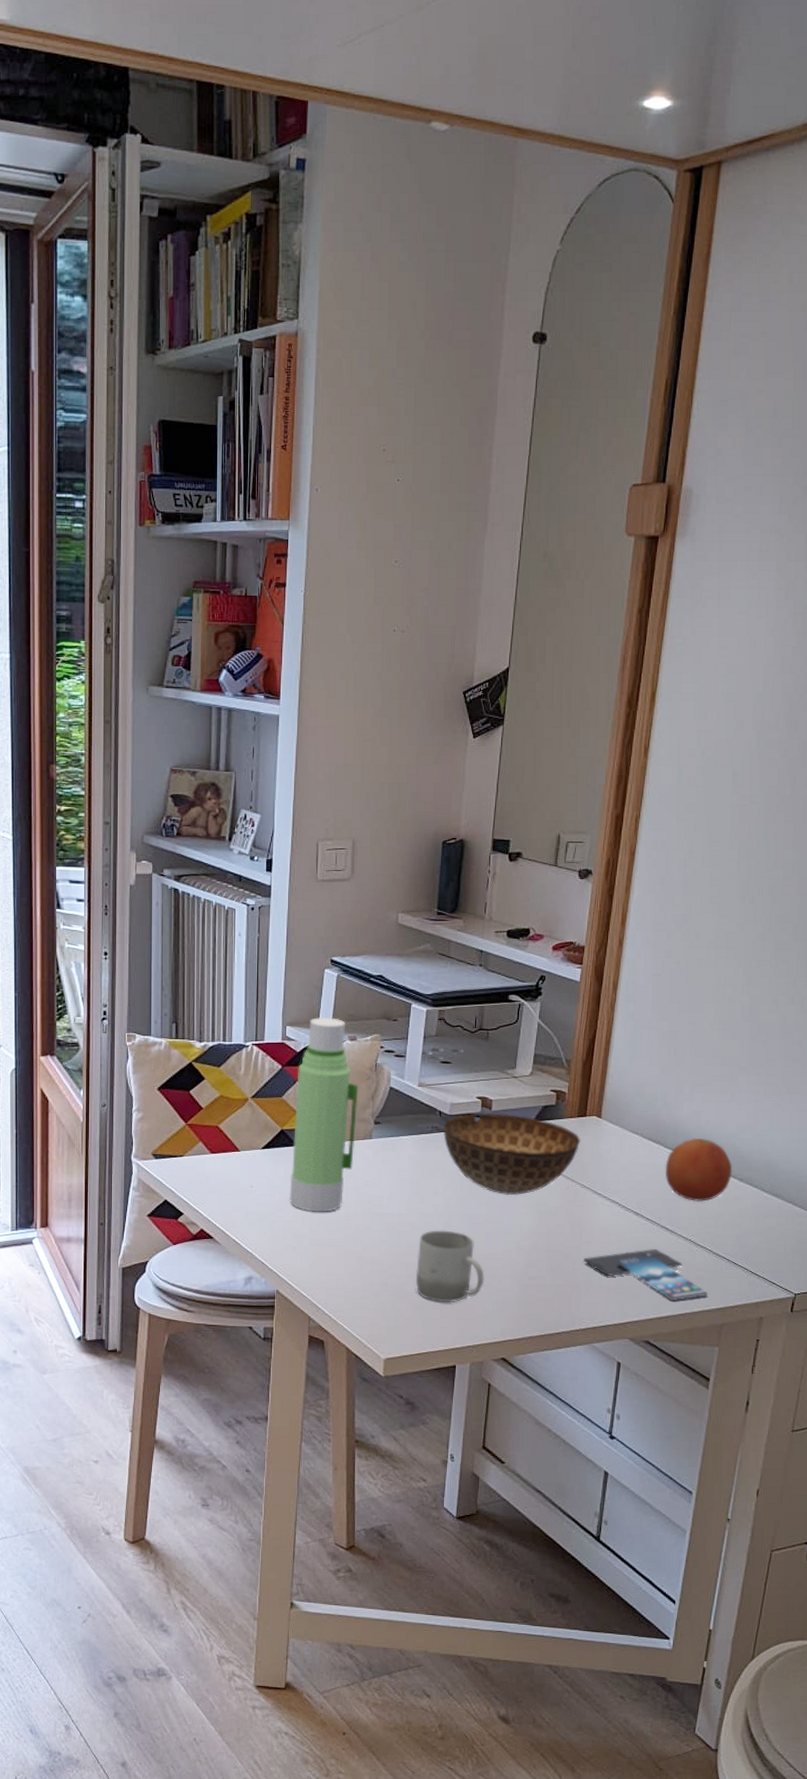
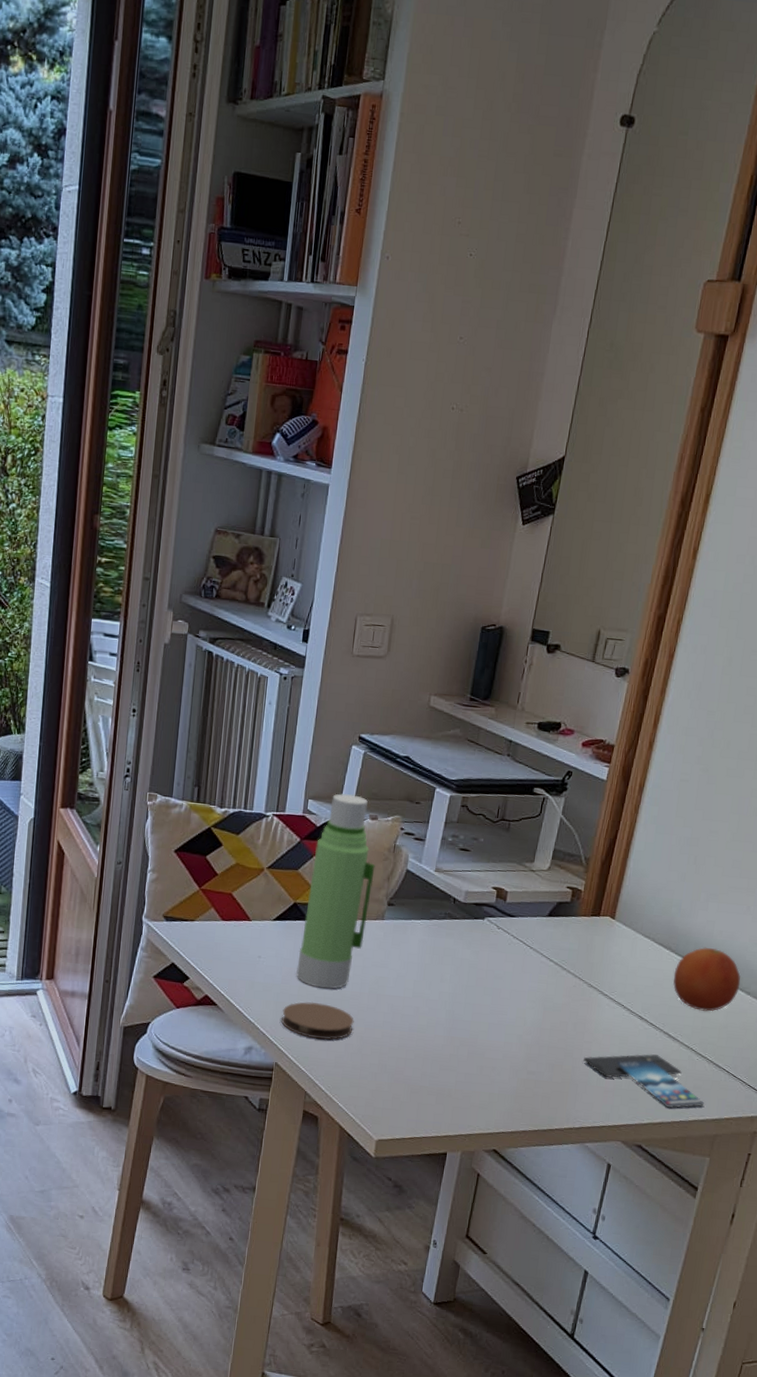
coaster: none [279,1226,351,1263] -> present [281,1001,354,1040]
cup: present [415,1230,484,1303] -> none [414,1016,484,1091]
bowl: present [443,1112,581,1196] -> none [456,902,592,990]

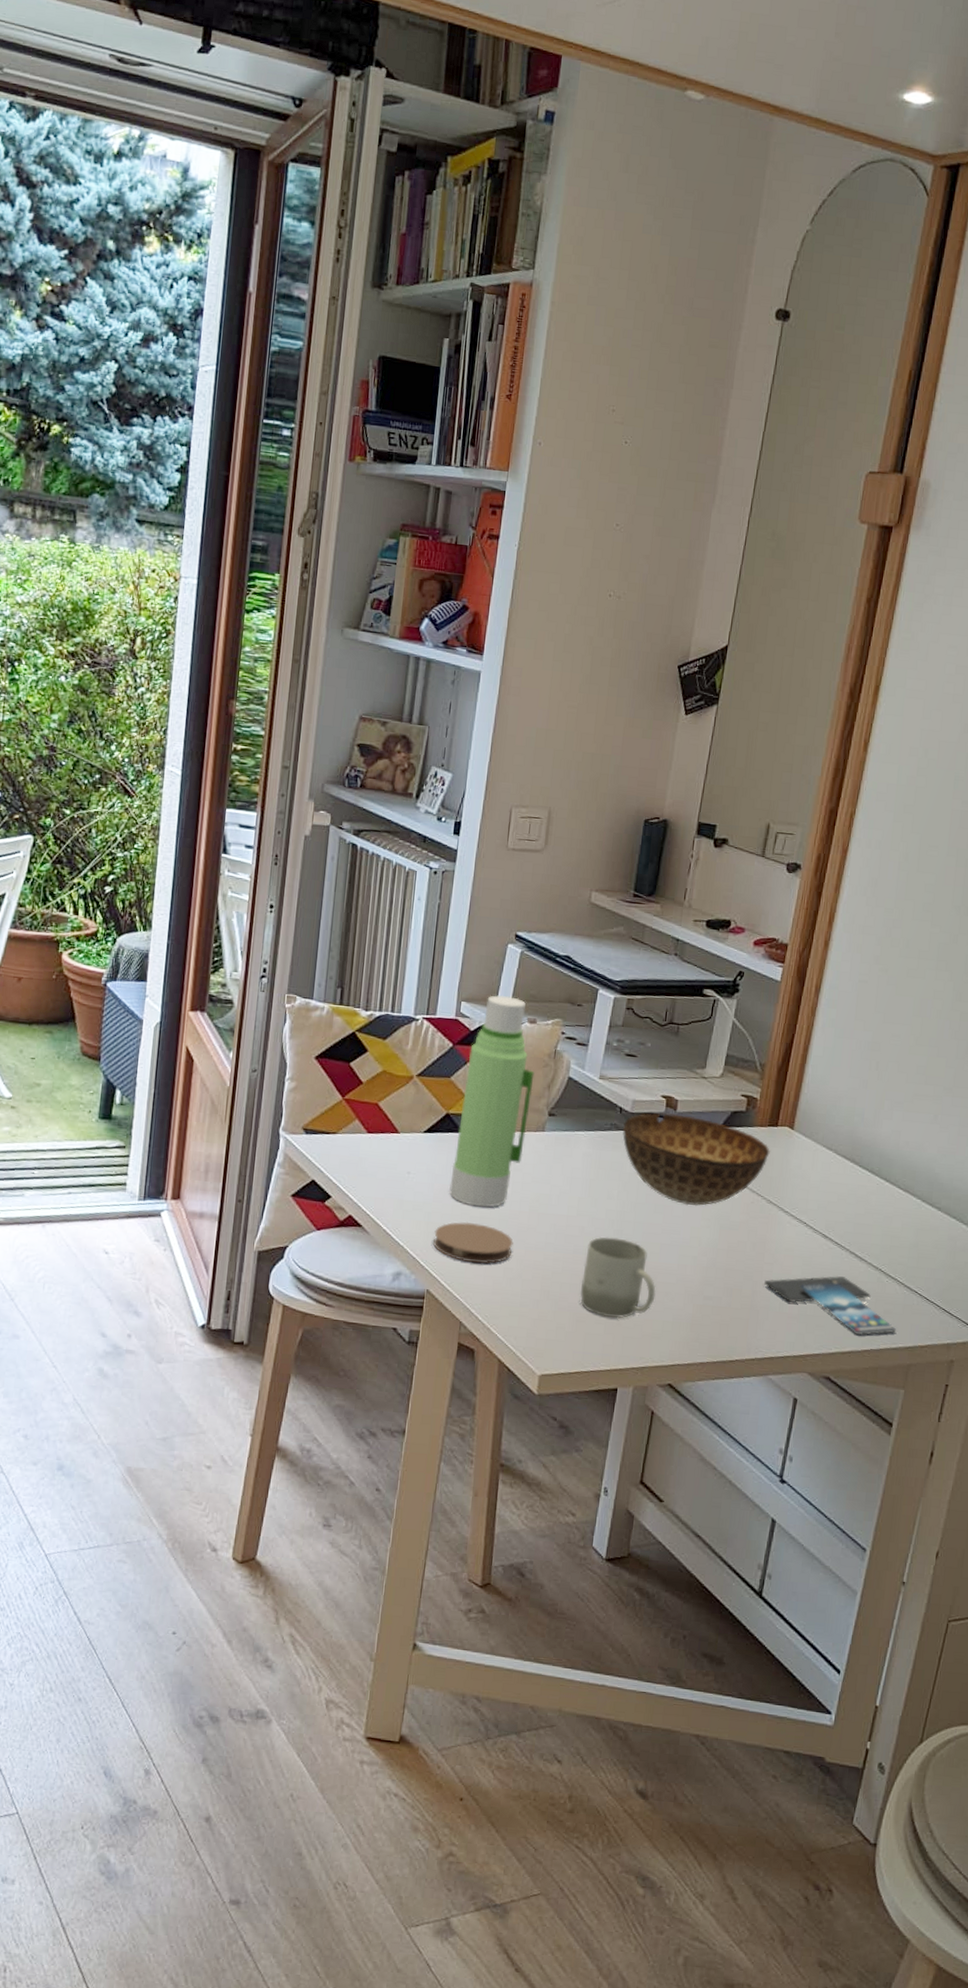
cup: none [414,1016,484,1091] -> present [580,1237,656,1319]
bowl: none [456,902,592,990] -> present [622,1112,770,1207]
fruit: present [673,947,741,1012] -> none [858,1159,931,1229]

